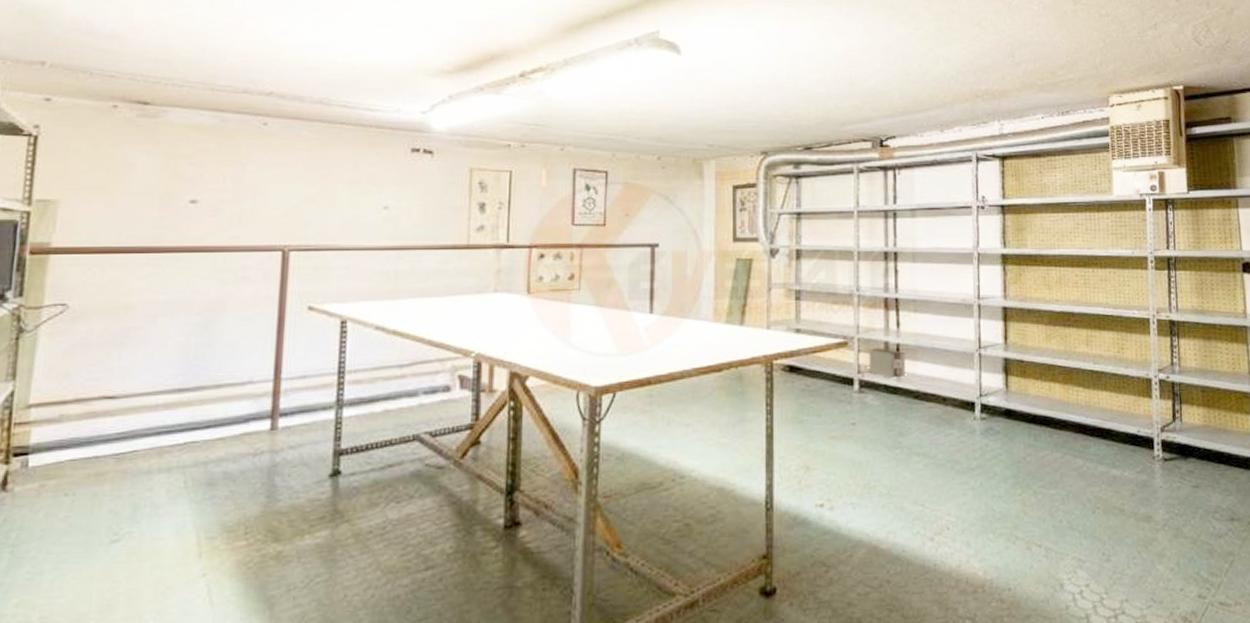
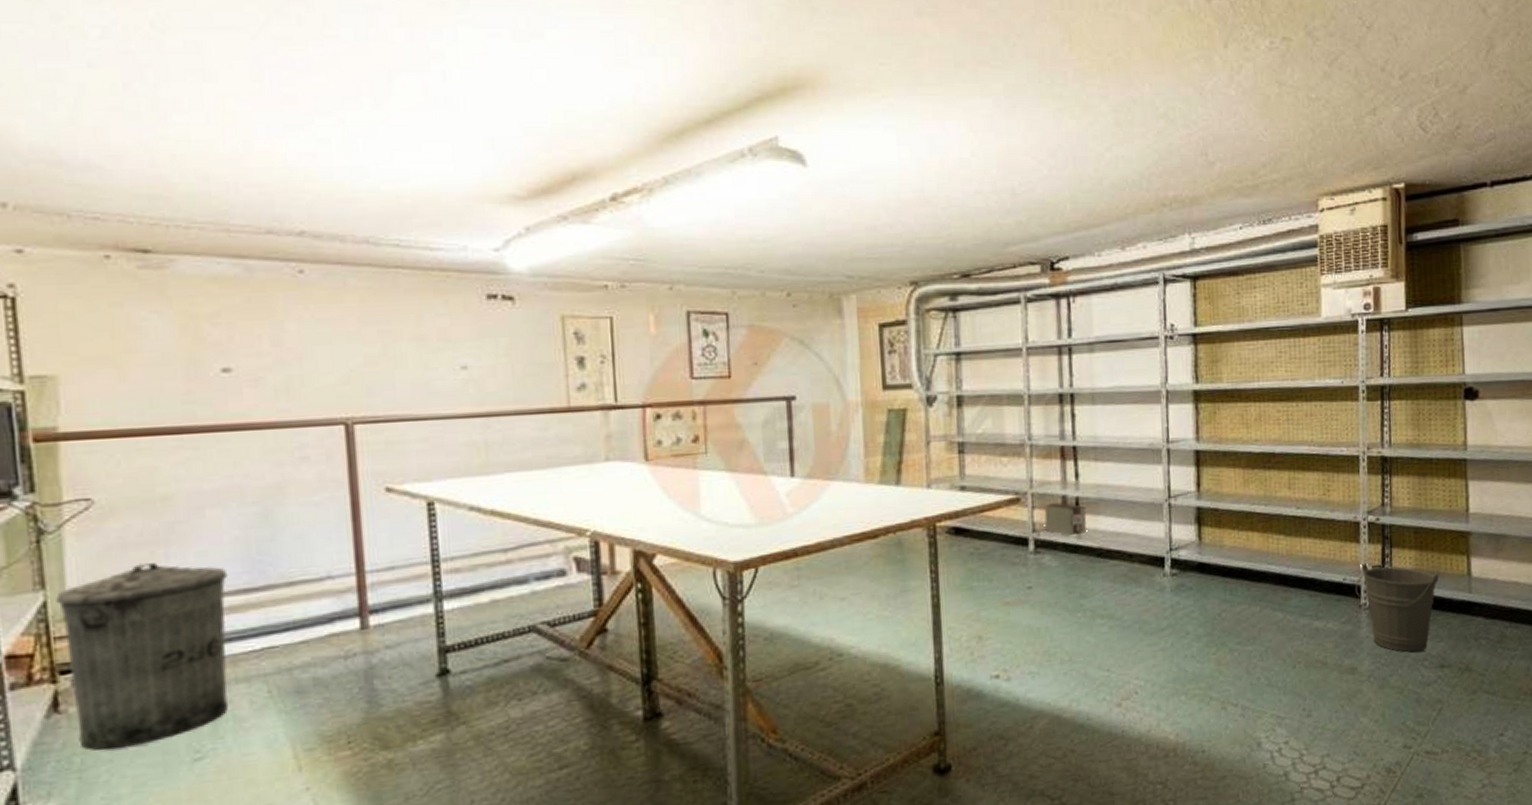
trash can: none [17,362,168,527] -> present [56,563,229,750]
bucket: none [1148,417,1226,504] -> present [1355,562,1440,653]

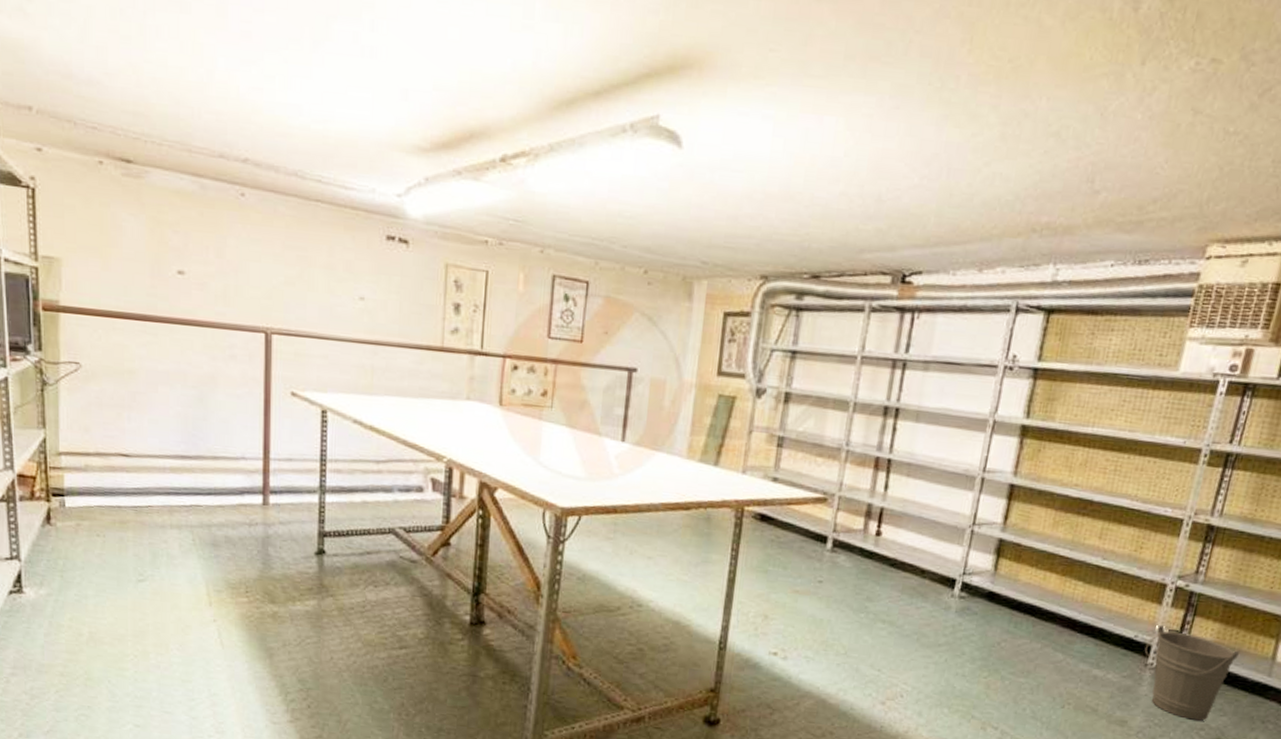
trash can: present [56,563,229,750] -> none [52,421,171,561]
box: present [1044,502,1087,535] -> none [845,508,889,542]

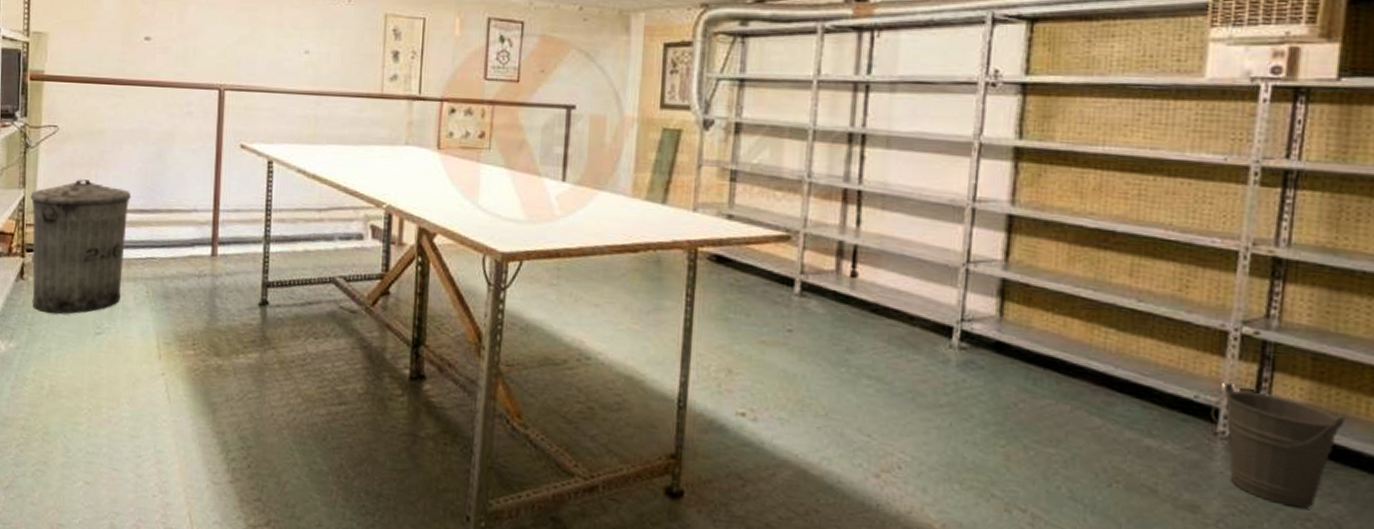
trash can: none [52,421,171,561] -> present [30,179,132,314]

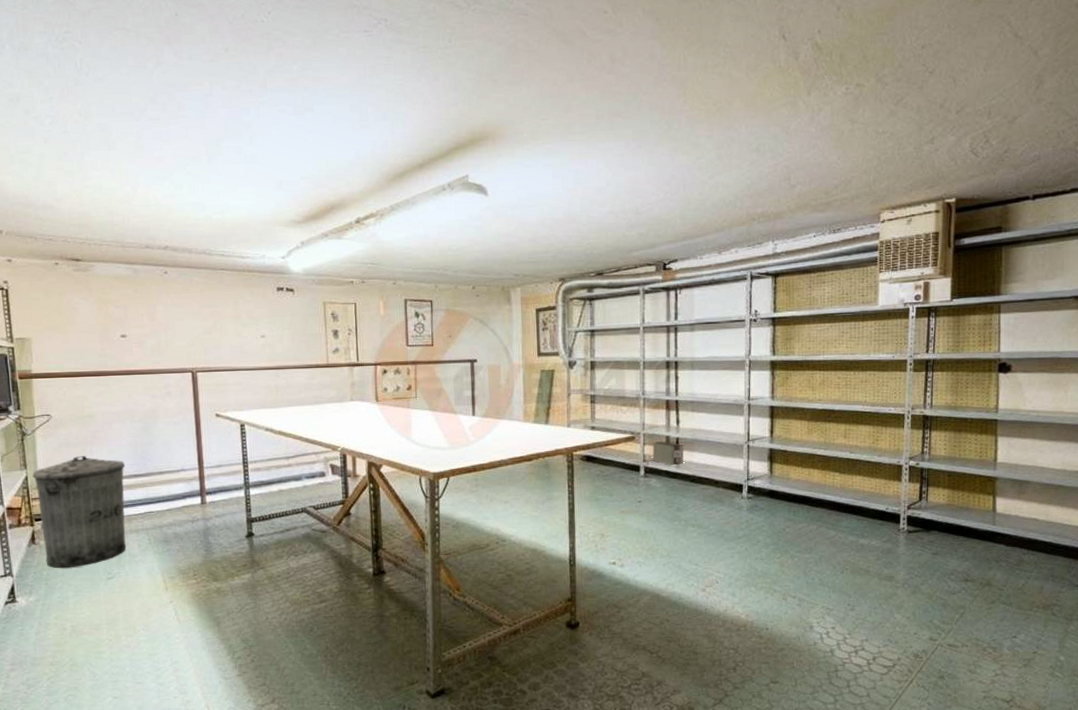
box: none [815,247,865,285] -> present [652,441,684,465]
bucket: present [1210,382,1346,508] -> none [895,497,968,568]

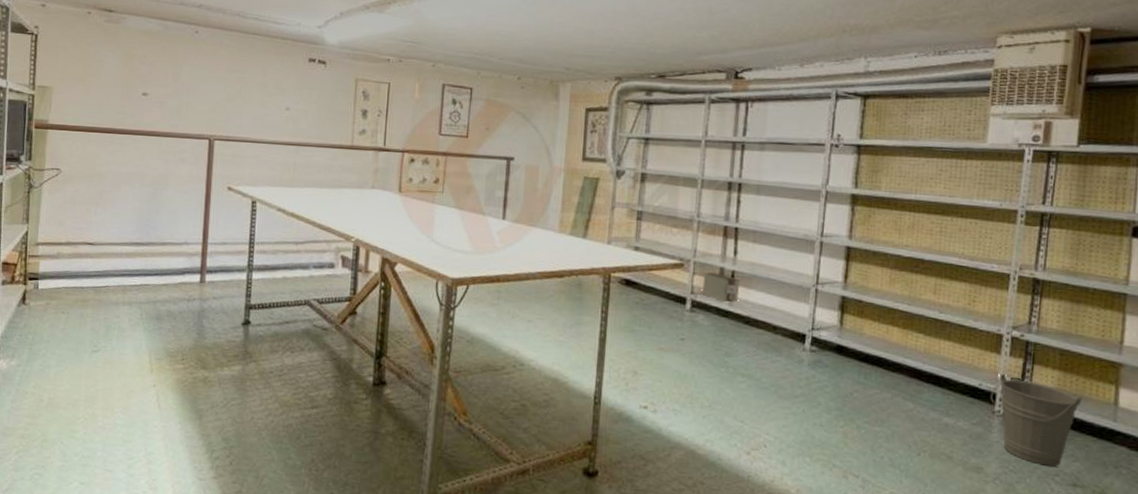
trash can: present [32,456,127,568] -> none [33,216,128,335]
bucket: none [895,497,968,568] -> present [990,373,1083,467]

